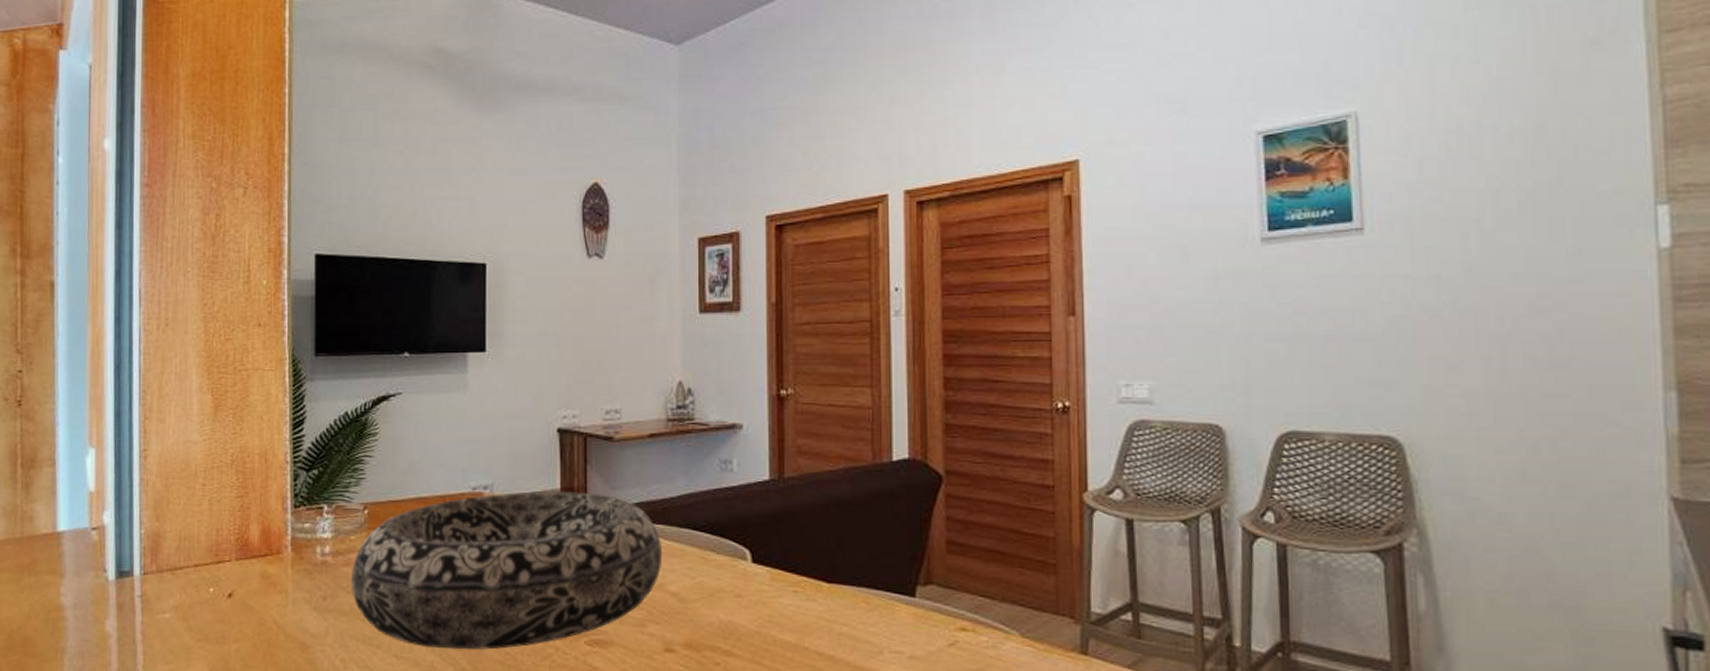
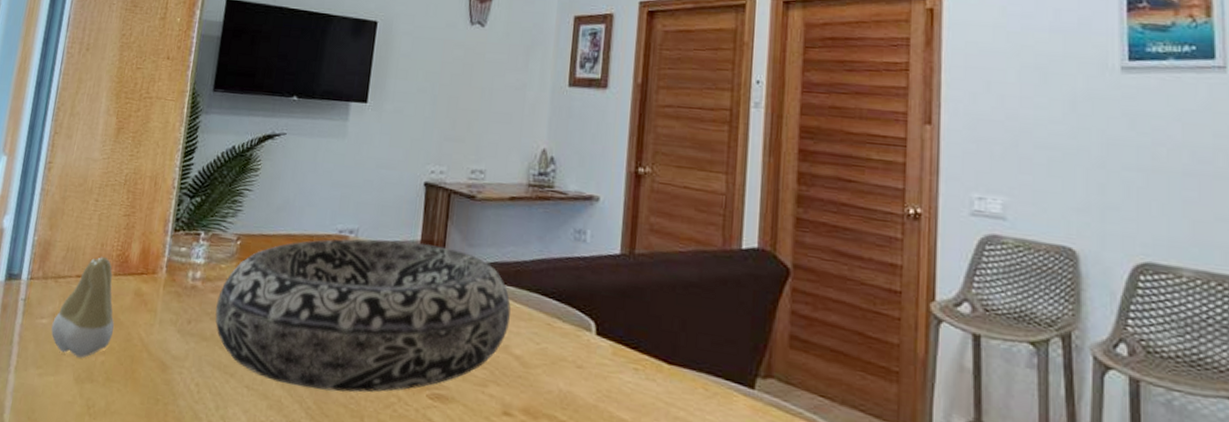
tooth: none [176,543,245,648] -> present [51,257,115,358]

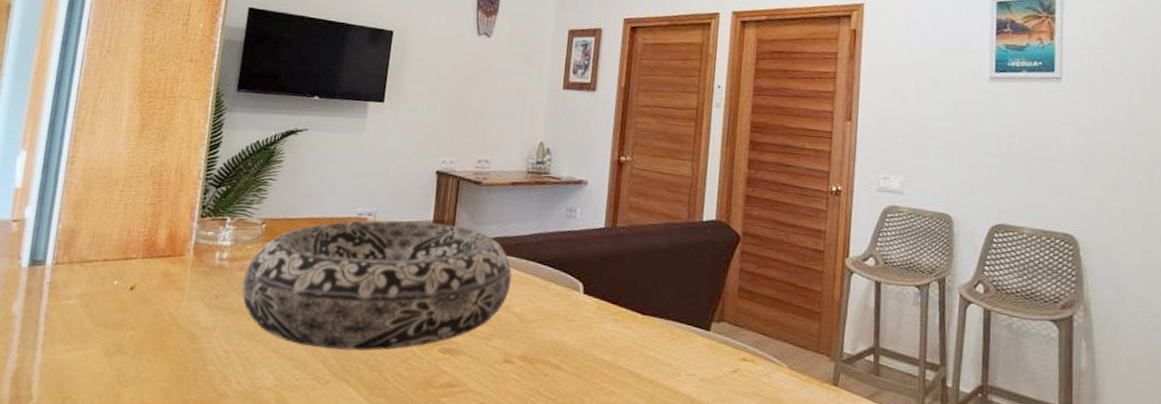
tooth: present [51,257,115,358] -> none [78,242,143,334]

